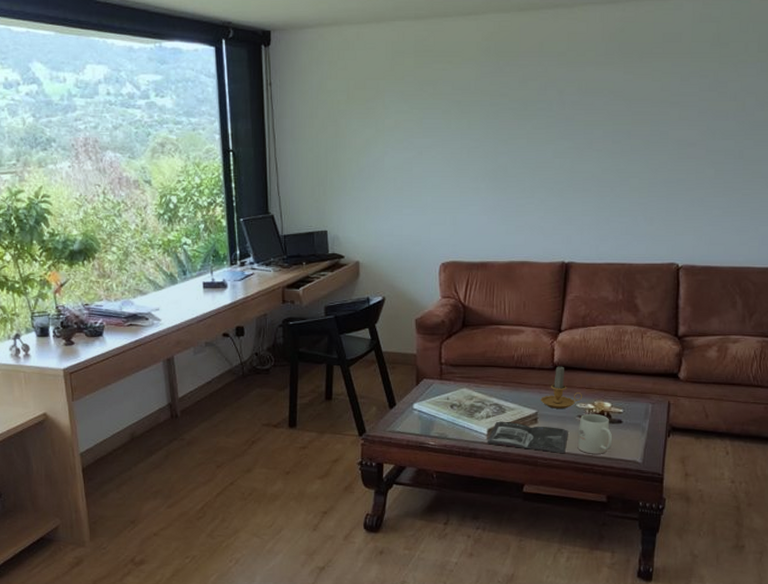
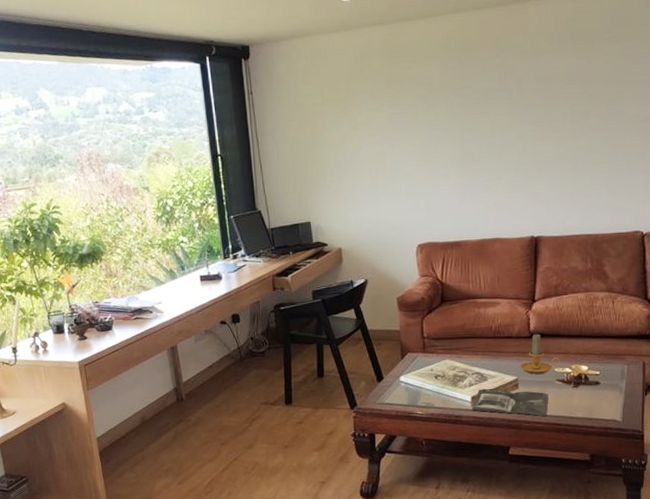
mug: present [577,413,613,454] -> none [557,376,592,416]

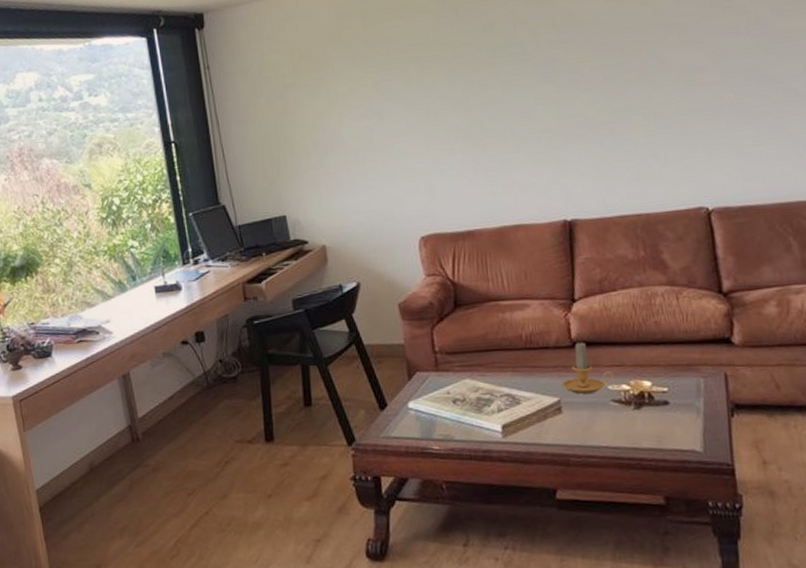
magazine: present [471,388,549,417] -> none [502,414,603,448]

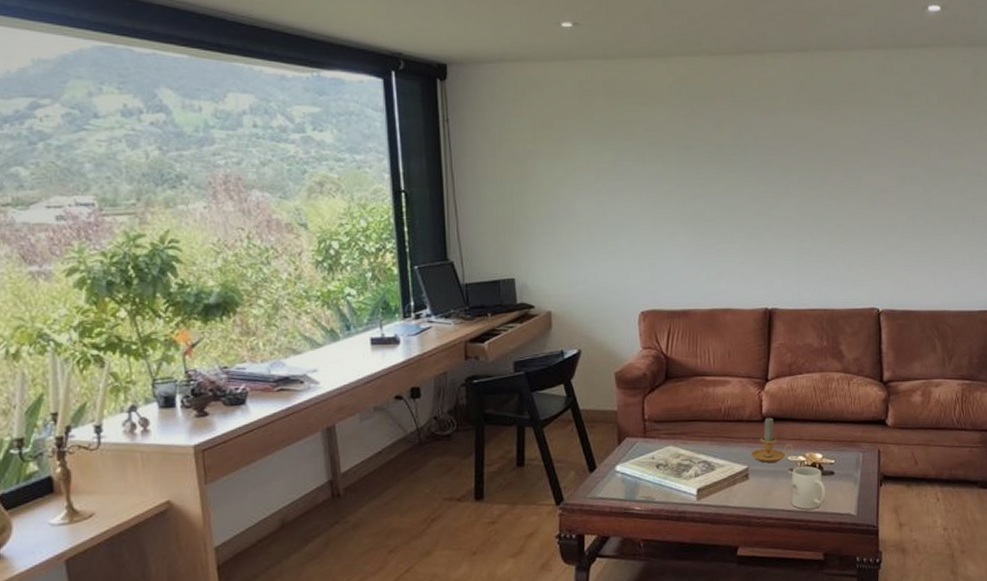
mug: none [614,395,661,446] -> present [790,466,826,510]

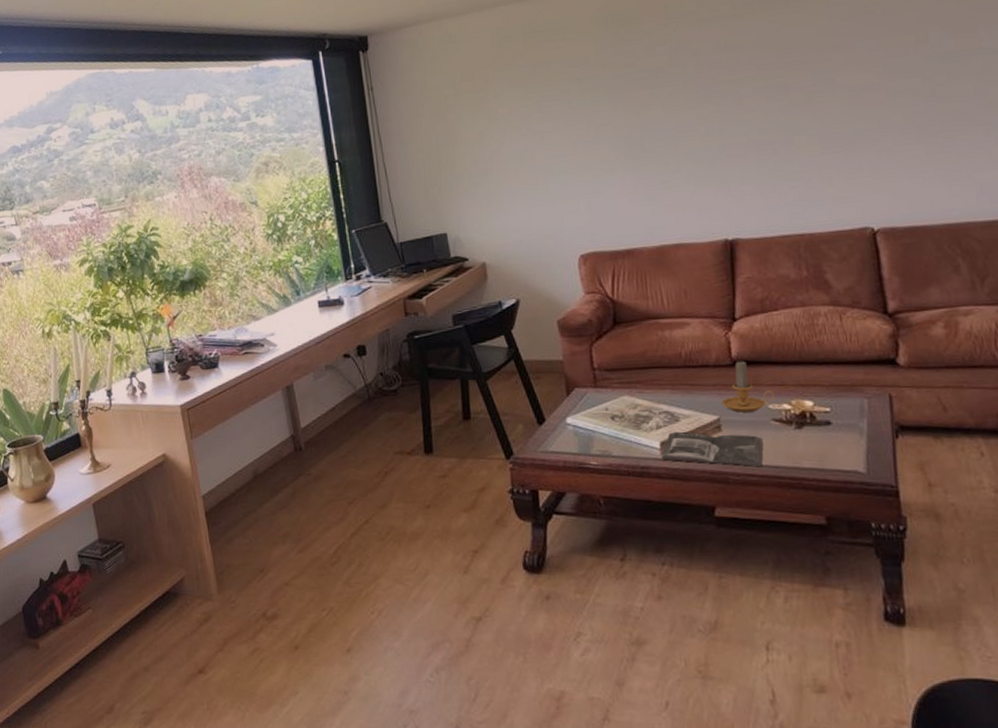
magazine: none [696,479,781,511] -> present [661,431,764,467]
mug: present [790,466,826,510] -> none [774,415,823,466]

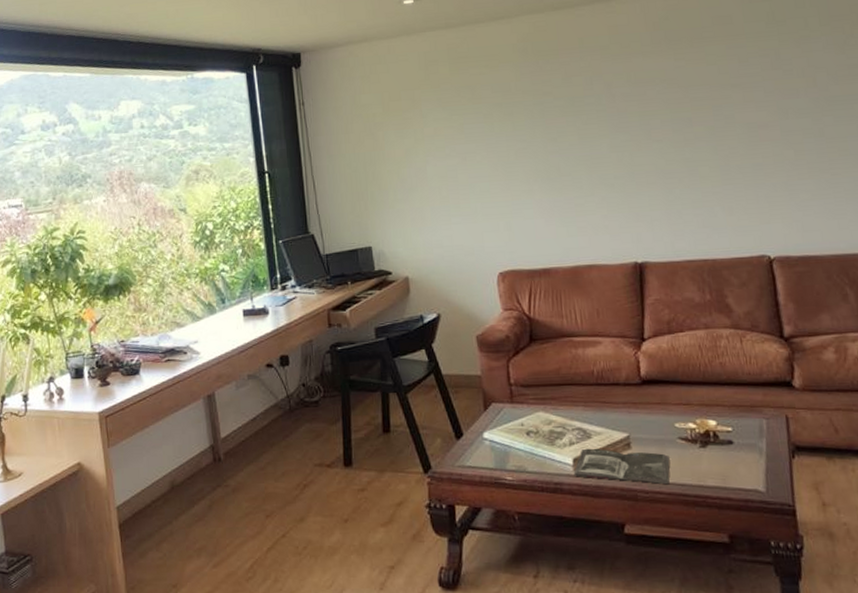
candle: present [721,360,774,413] -> none [631,379,680,430]

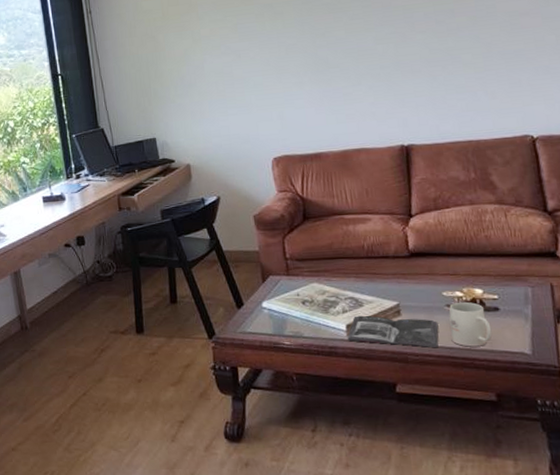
mug: none [680,434,726,484] -> present [448,301,492,347]

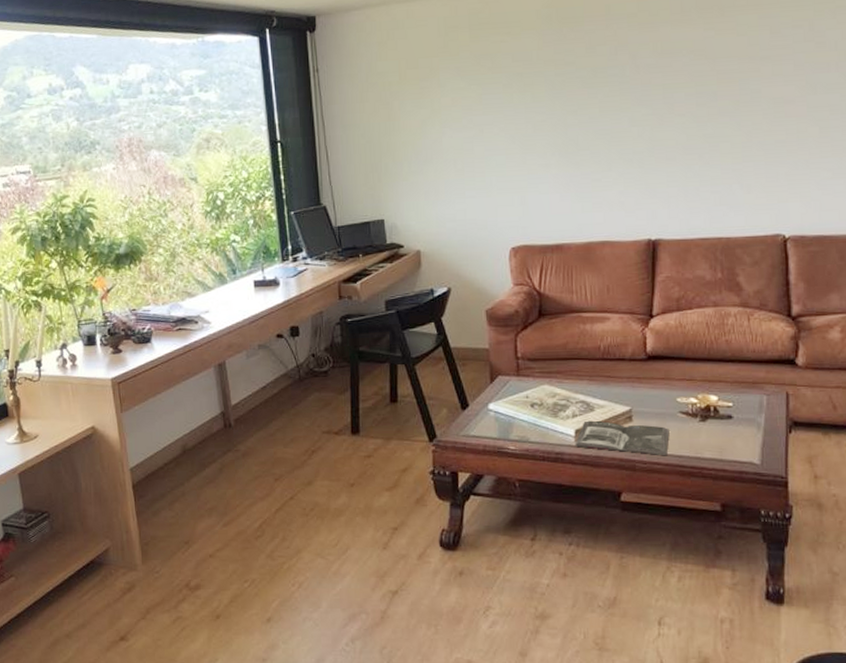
mug: present [448,301,492,347] -> none [680,408,723,456]

